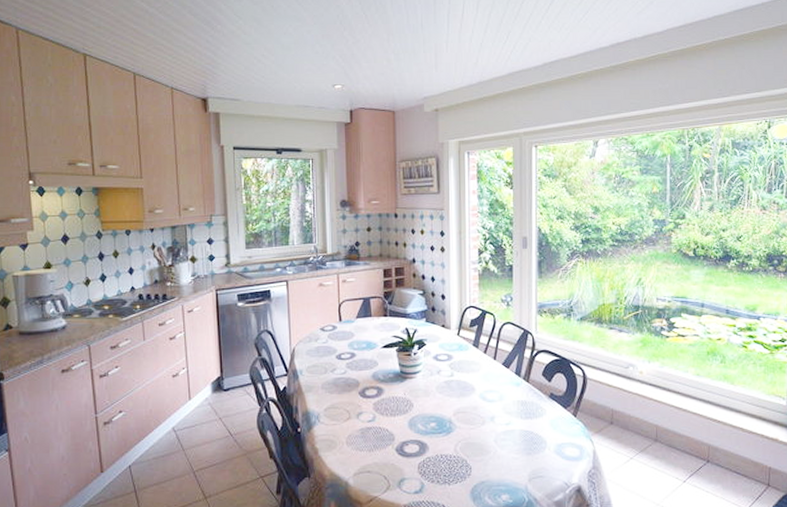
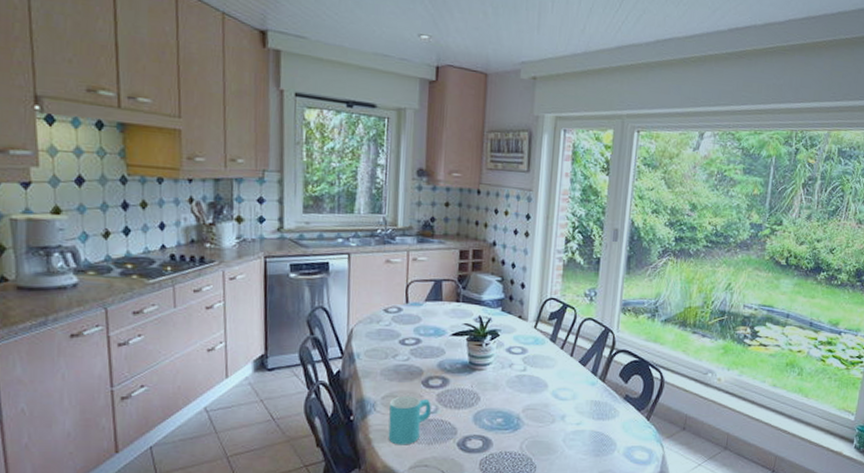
cup: none [332,406,369,453] -> present [388,395,431,445]

